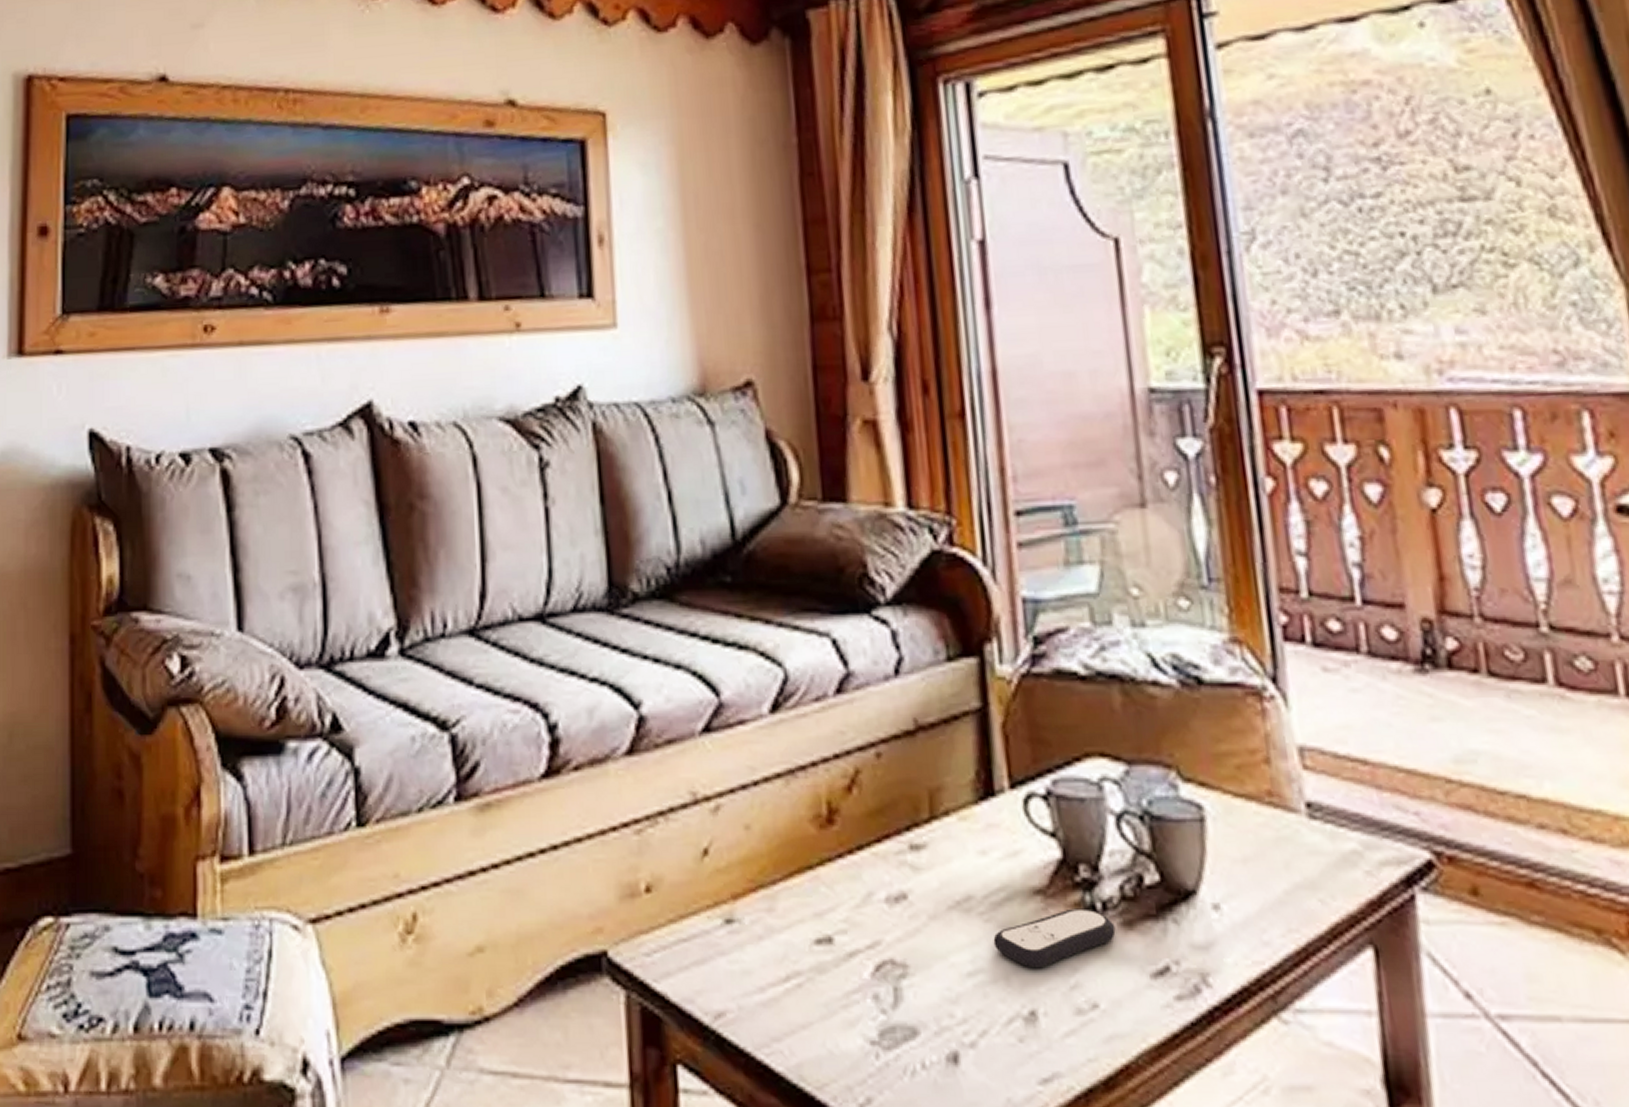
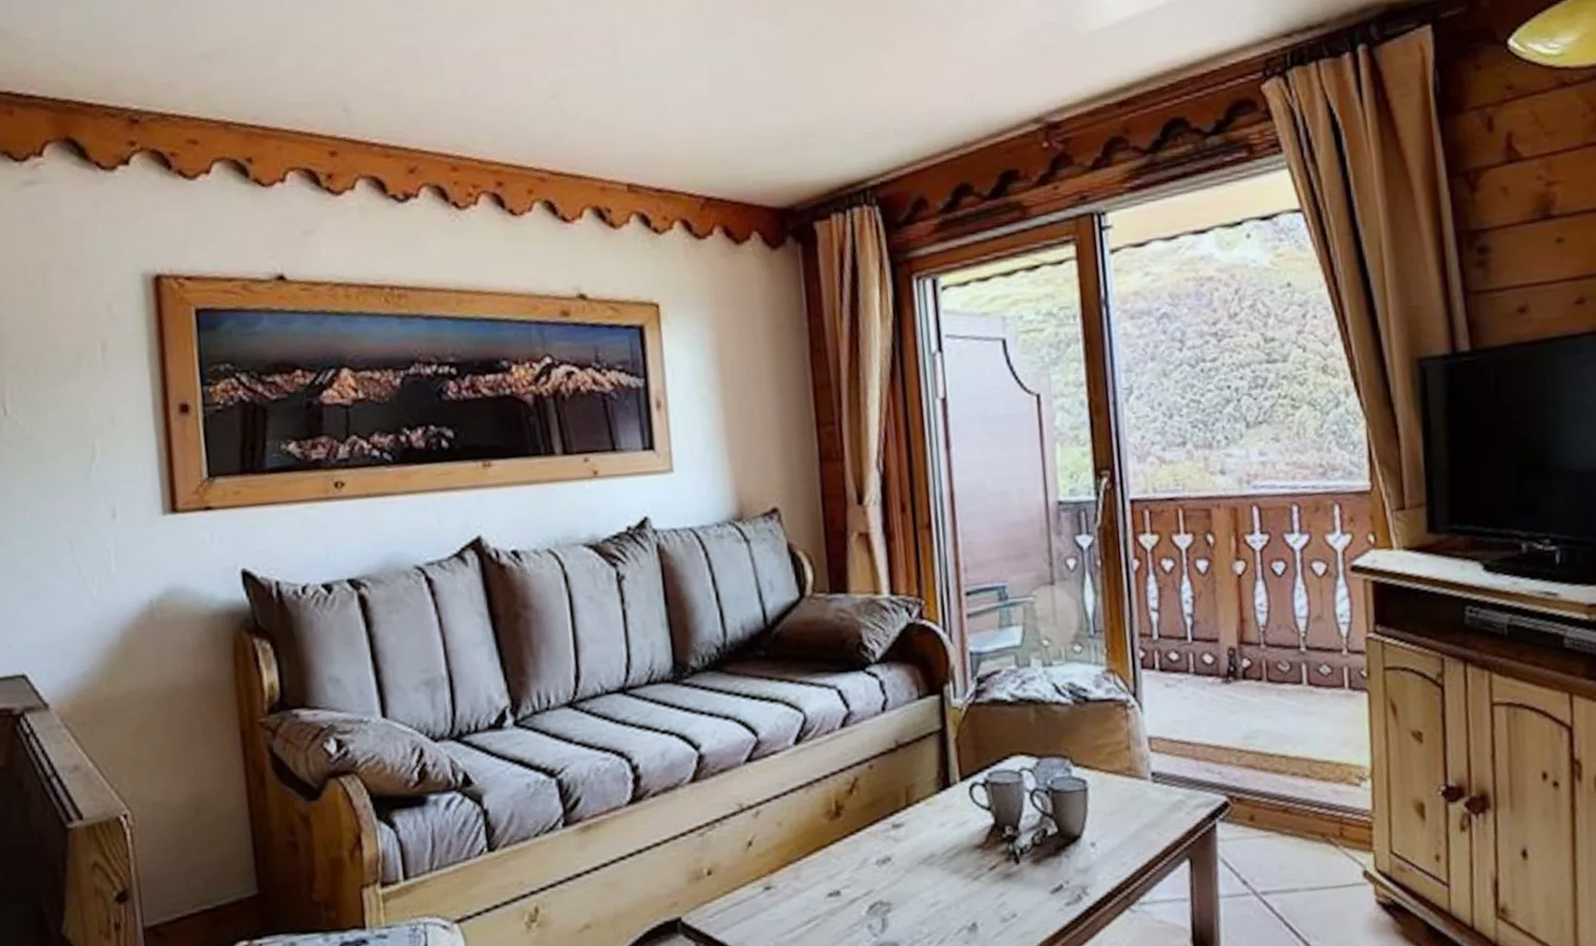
remote control: present [993,908,1116,969] -> none [948,854,1029,897]

